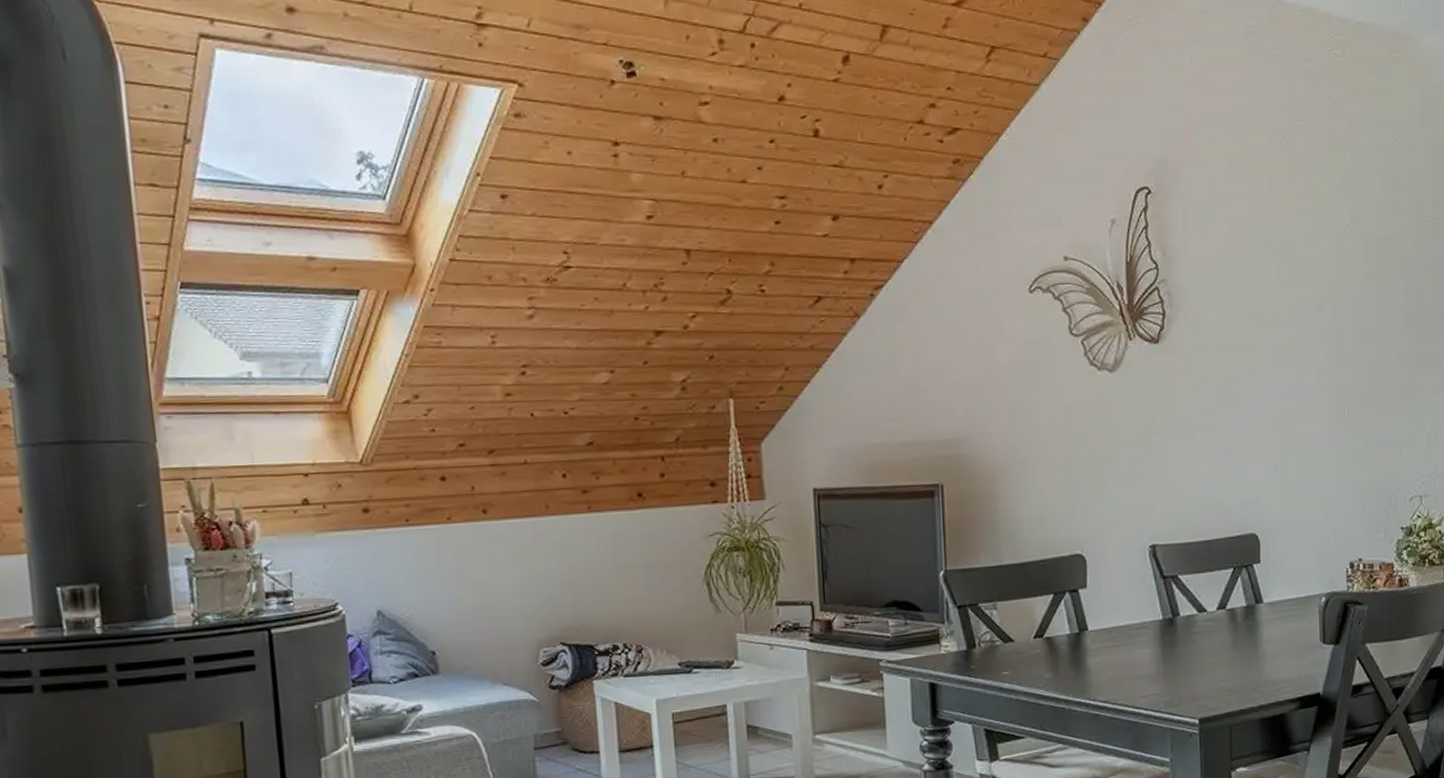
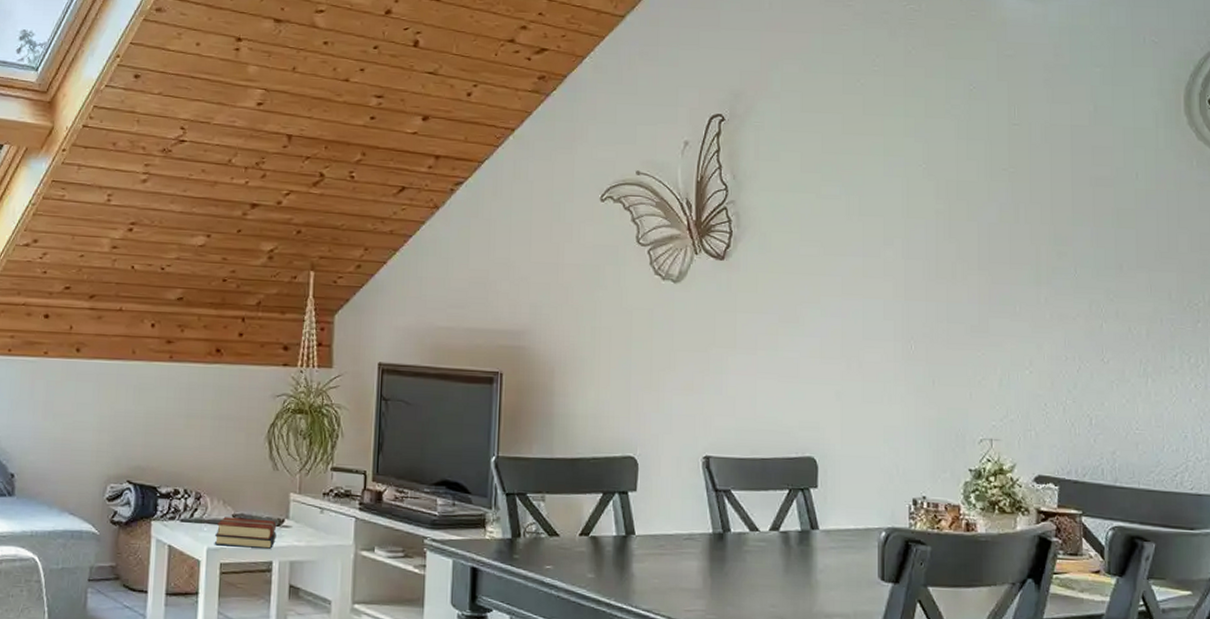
books: none [662,663,728,696] -> present [214,517,277,549]

